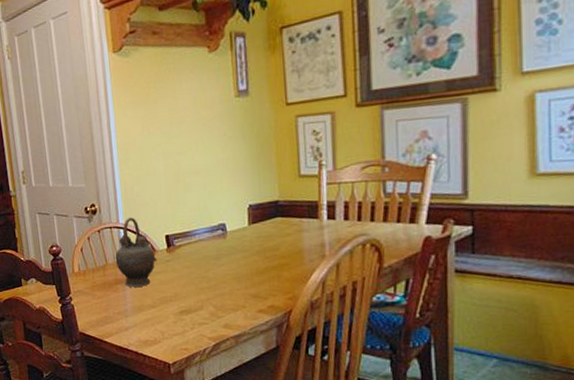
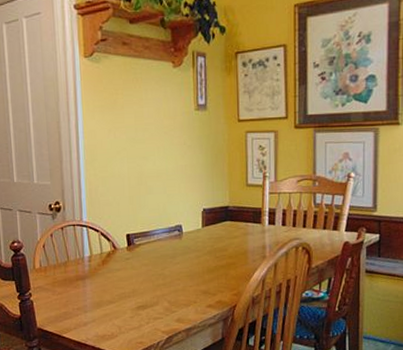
teapot: present [115,217,157,287] -> none [77,215,118,284]

